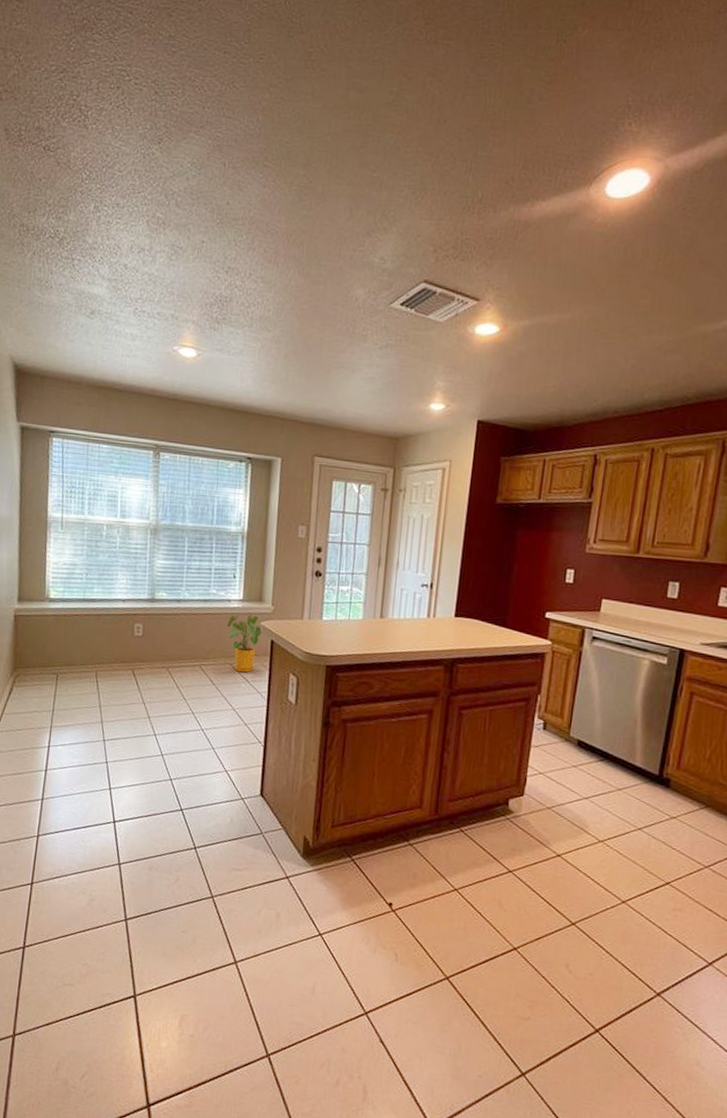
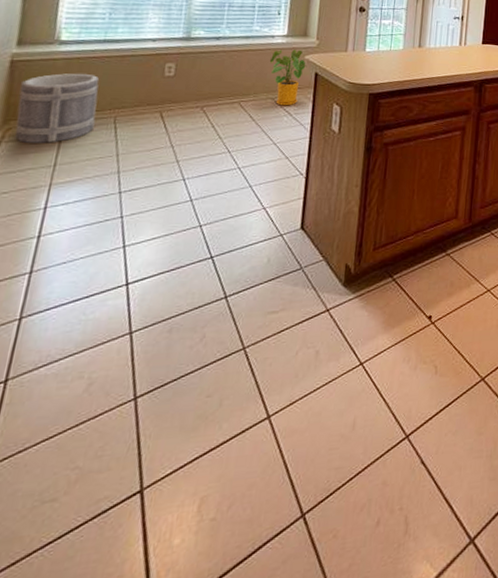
bucket: none [22,628,82,691] -> present [15,73,100,143]

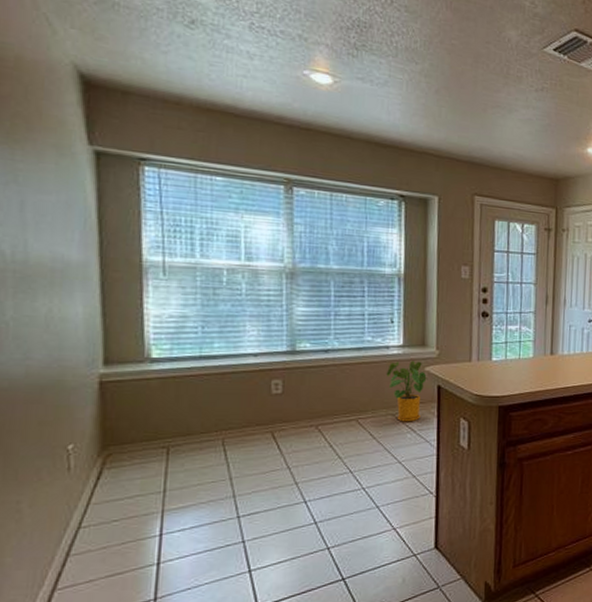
bucket: present [15,73,100,143] -> none [114,393,202,469]

